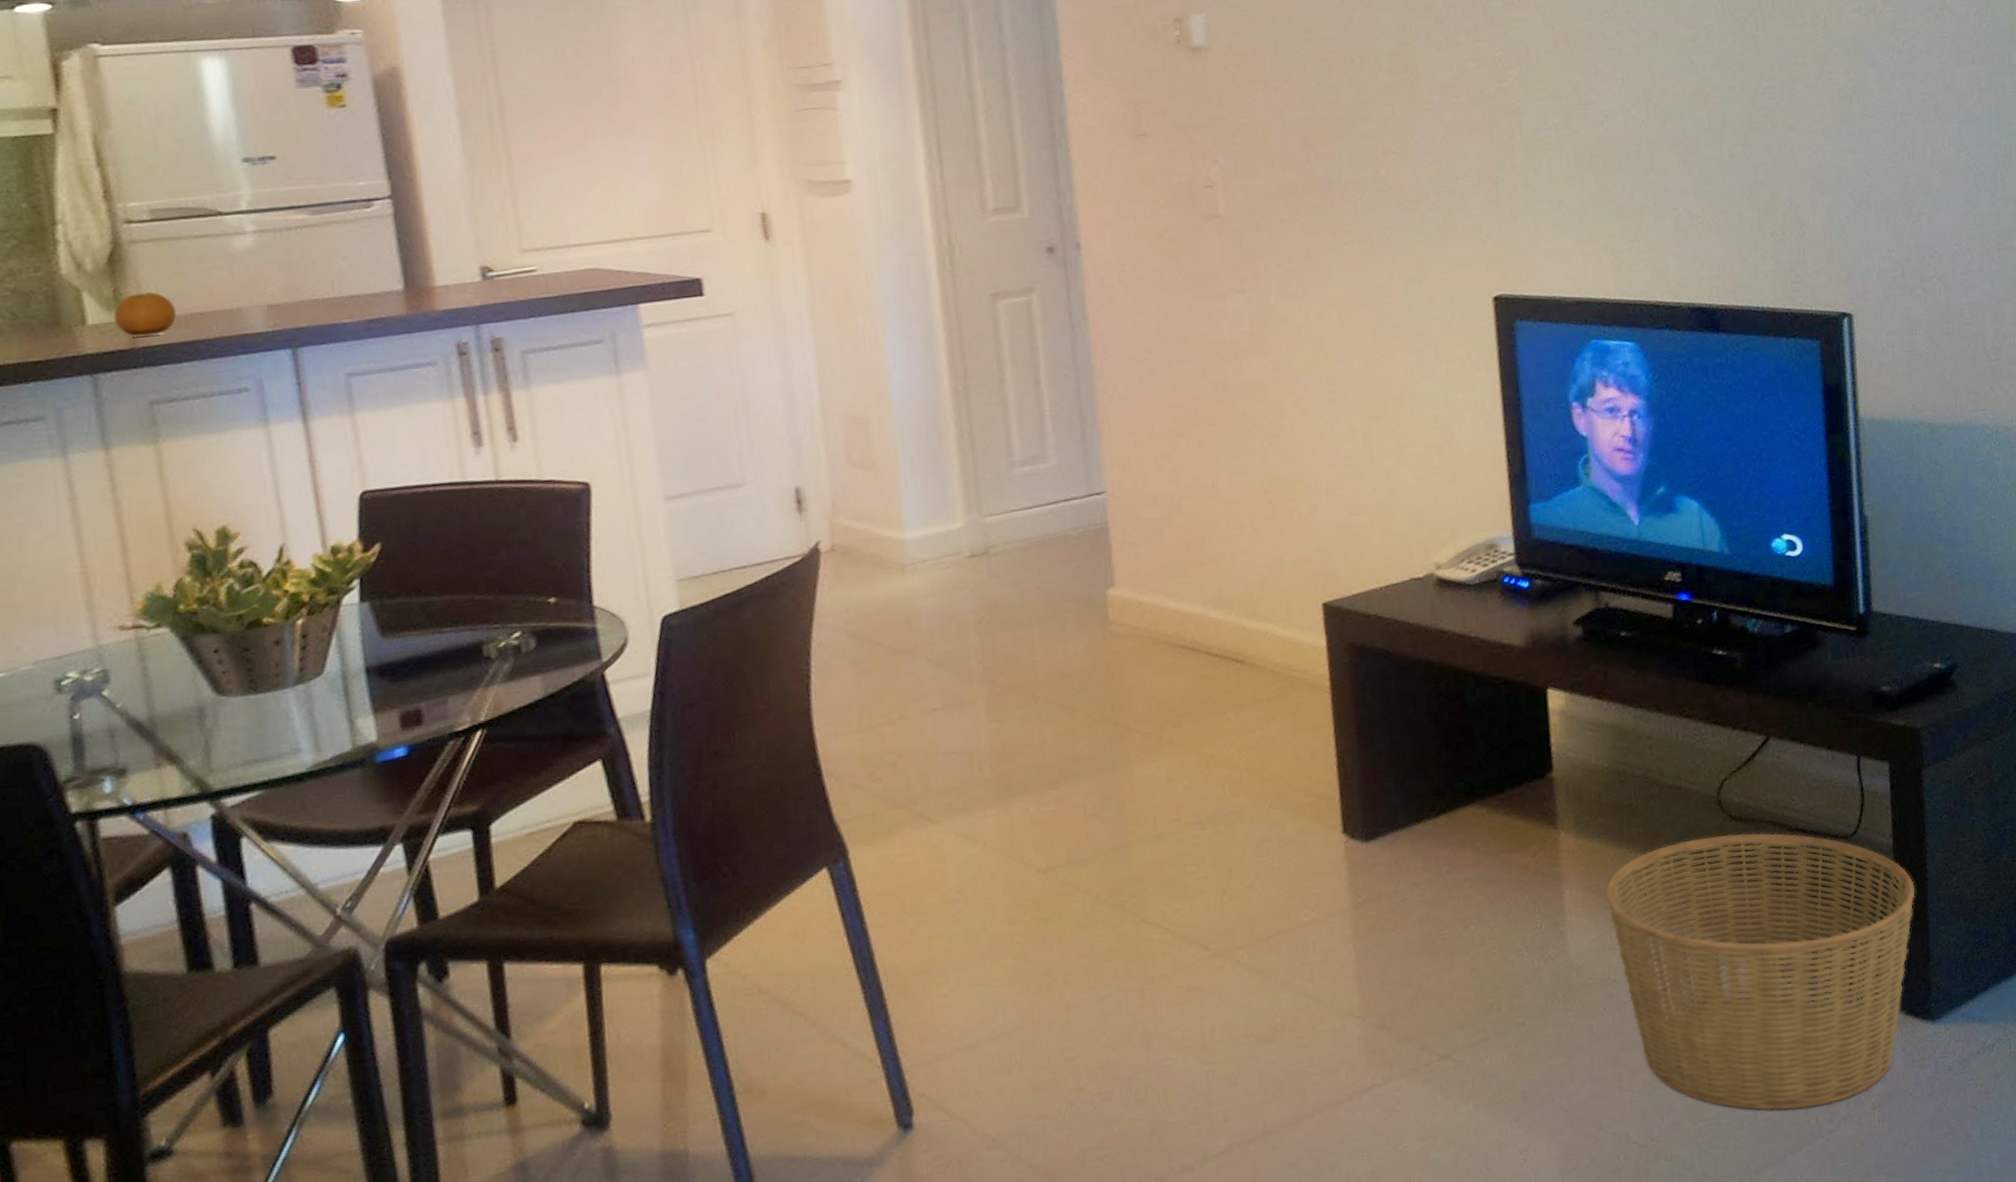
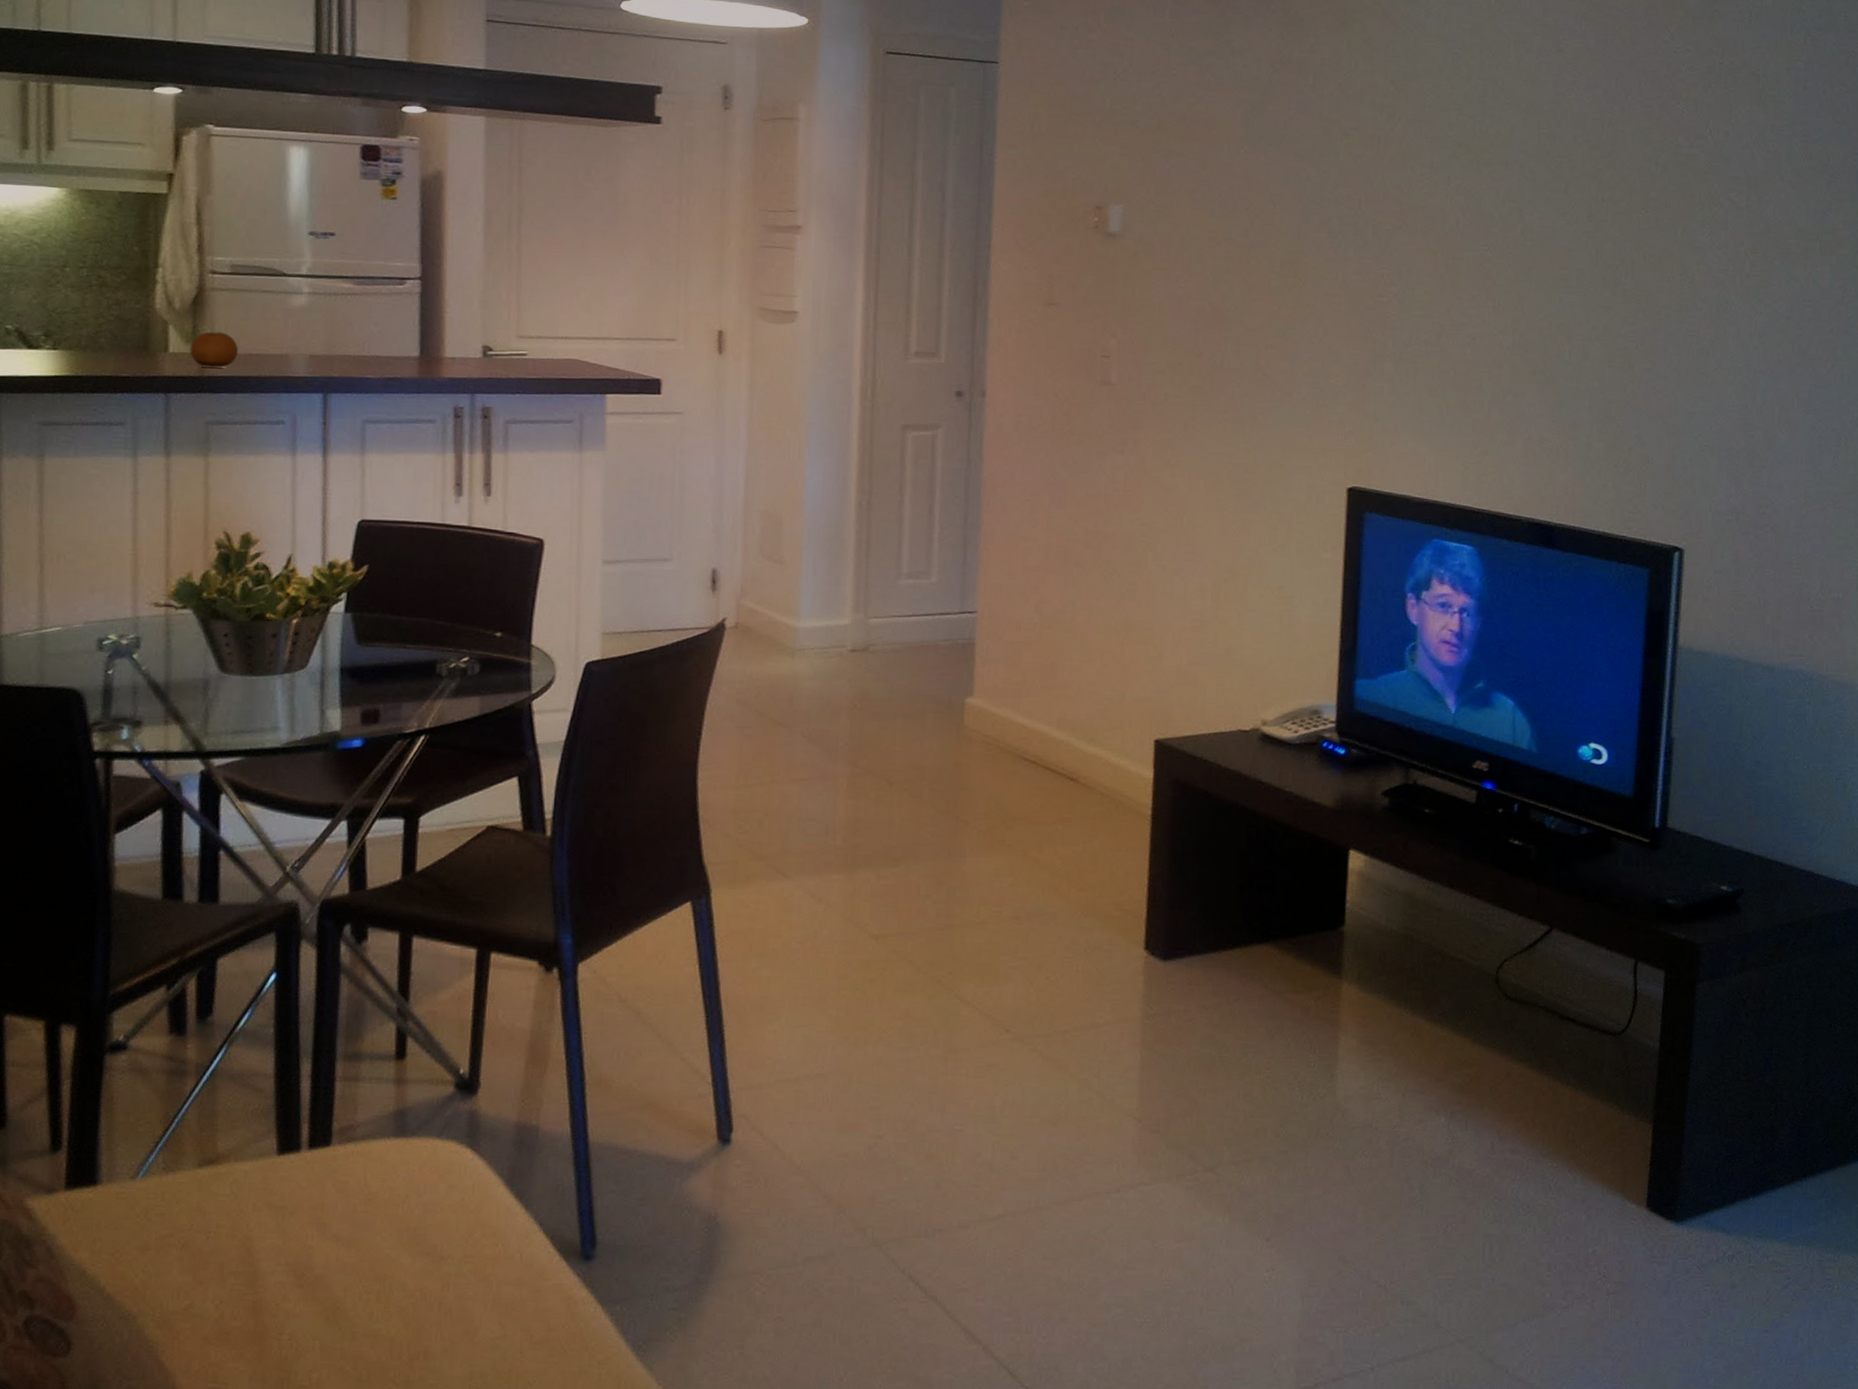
basket: present [1605,832,1915,1111] -> none [1378,1010,1675,1282]

